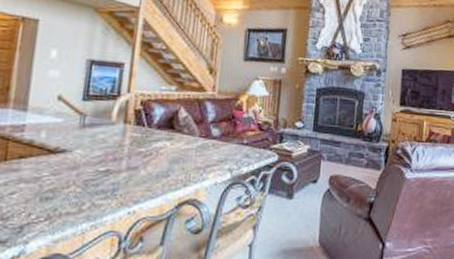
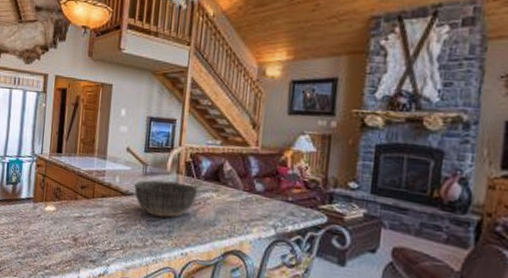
bowl: none [67,132,150,174] -> present [134,180,199,218]

